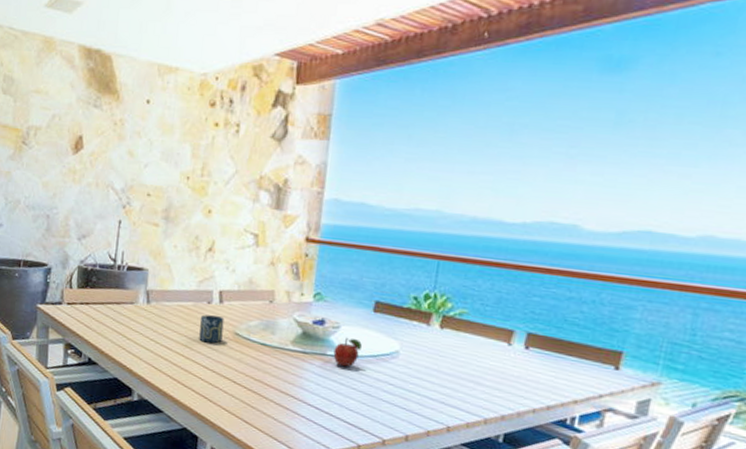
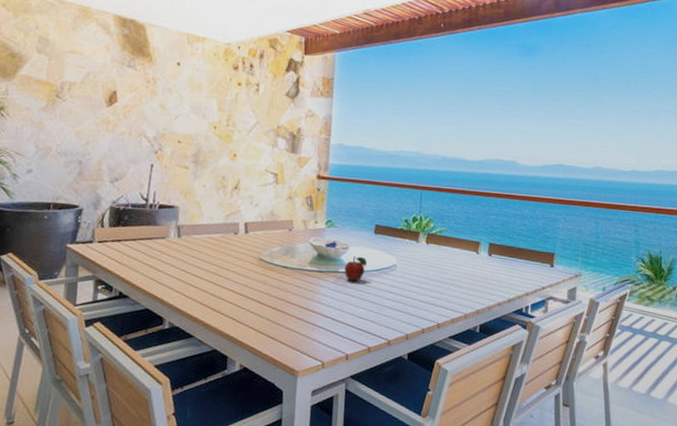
cup: present [199,314,224,344] -> none [227,244,250,270]

